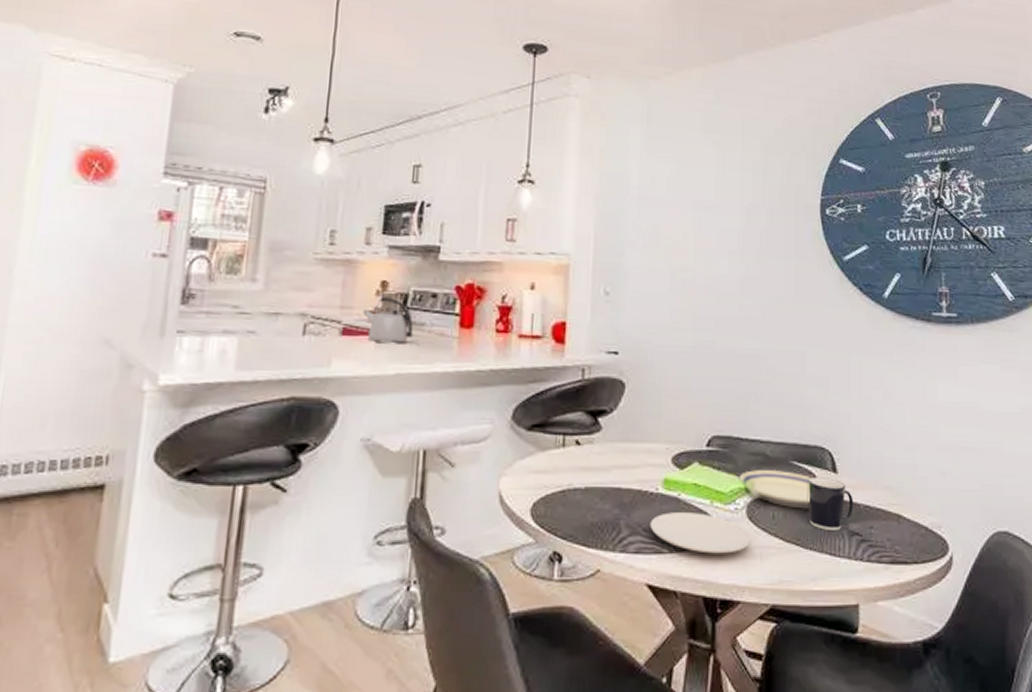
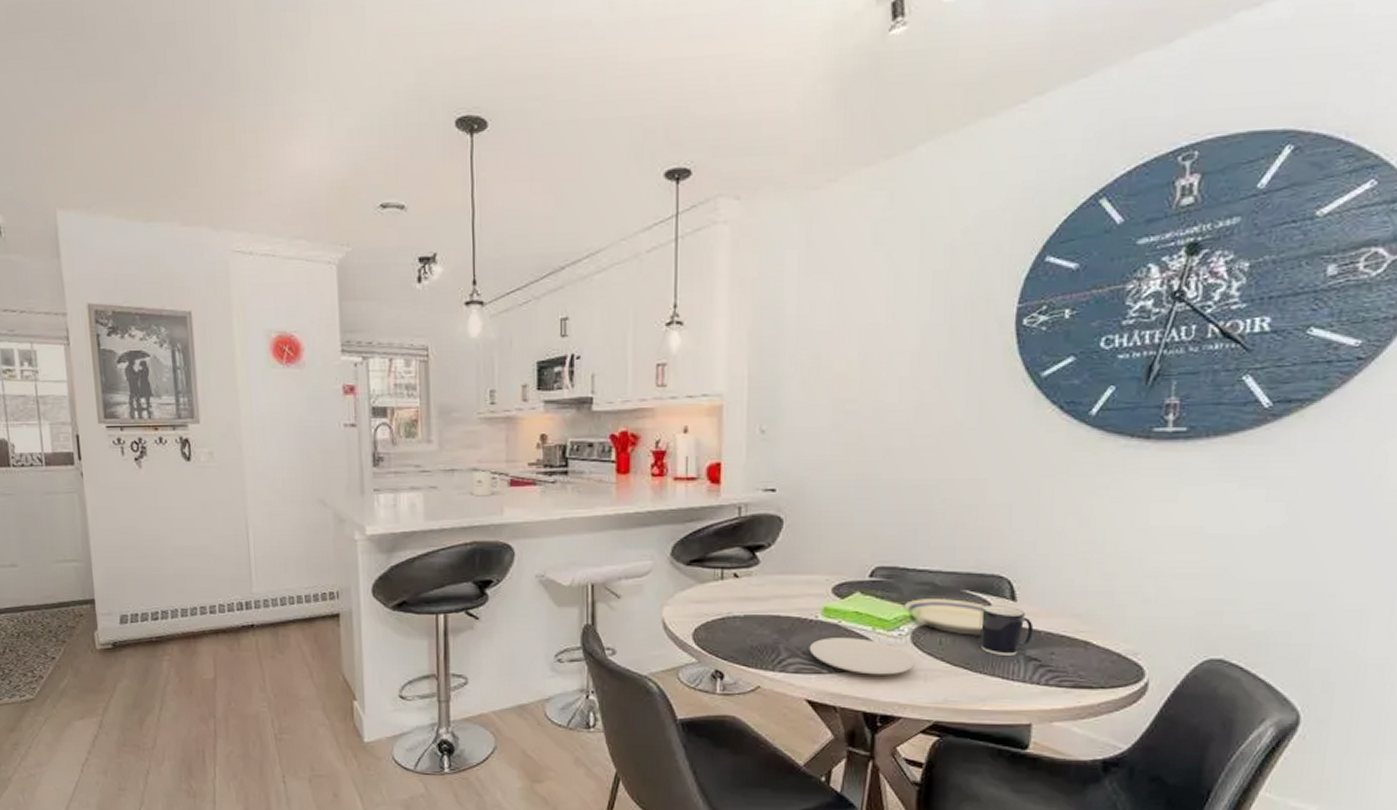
mug: none [296,315,331,346] -> present [471,470,500,497]
kettle: present [362,296,414,344] -> none [526,449,574,492]

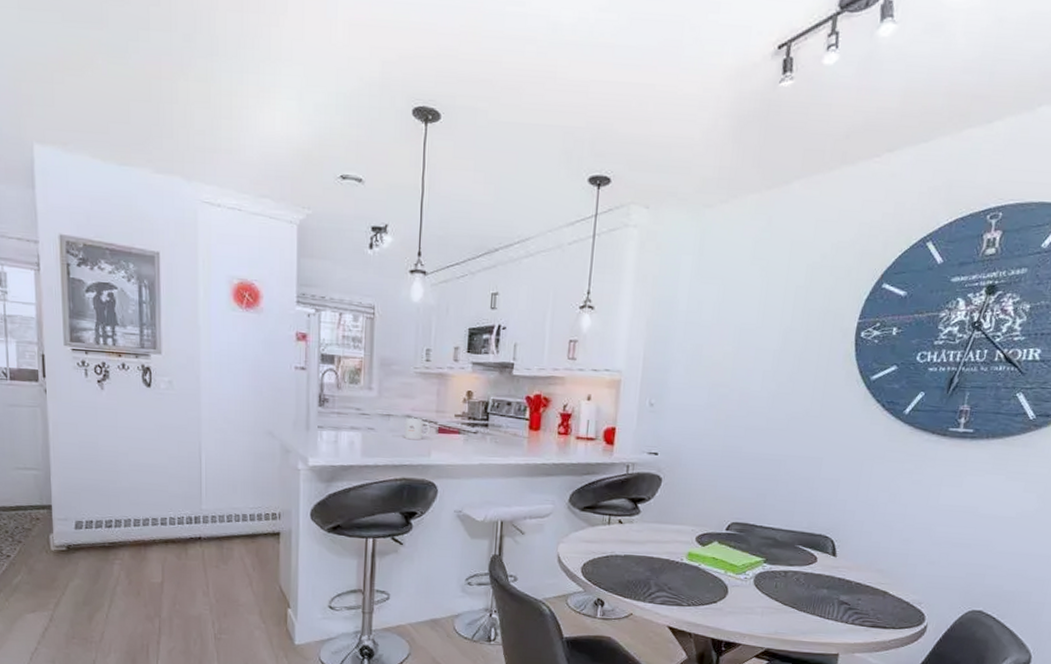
plate: present [809,638,916,675] -> none [674,577,756,610]
plate: present [904,599,987,636] -> none [750,550,814,582]
mug: present [980,605,1034,657] -> none [806,559,847,601]

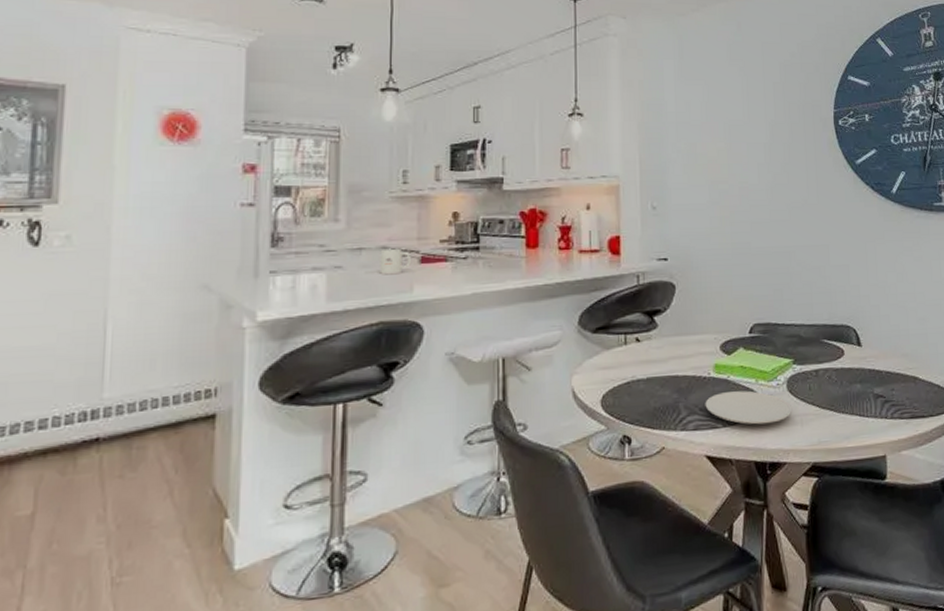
plate: none [674,577,756,610] -> present [705,390,793,425]

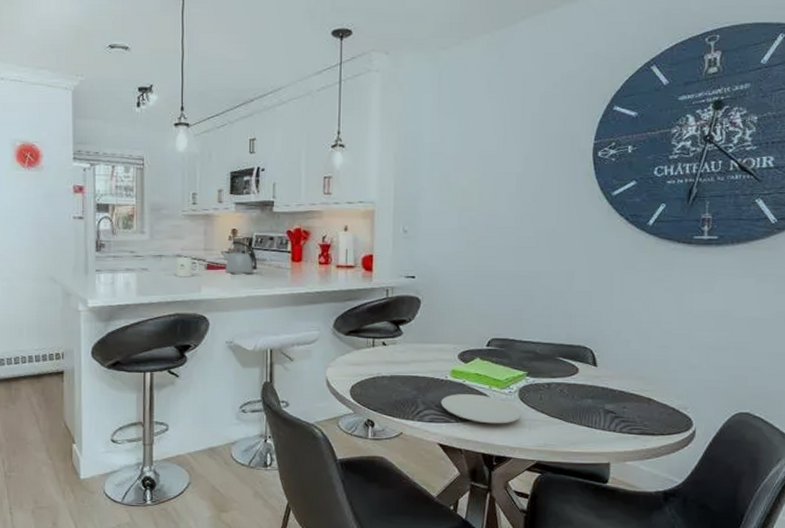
kettle: none [438,226,485,268] -> present [220,241,258,275]

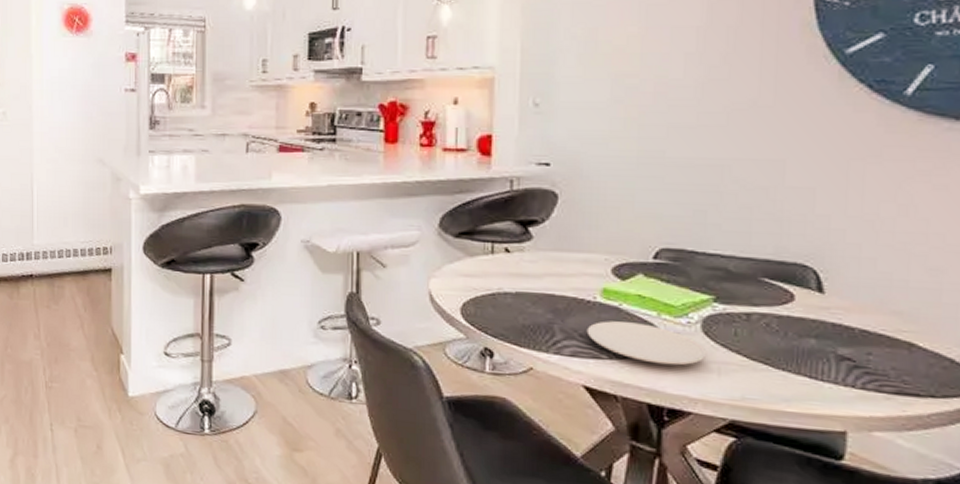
mug: present [175,256,199,278] -> none [241,136,269,161]
kettle: present [220,241,258,275] -> none [295,117,342,159]

